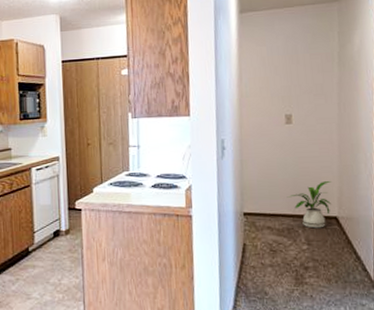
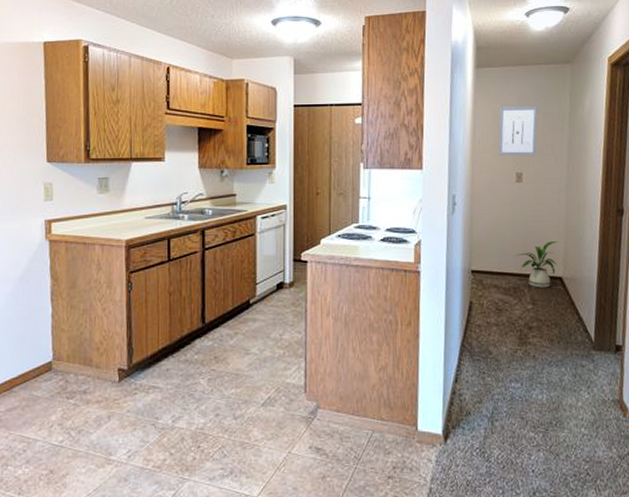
wall art: none [265,46,306,99] -> present [498,105,538,156]

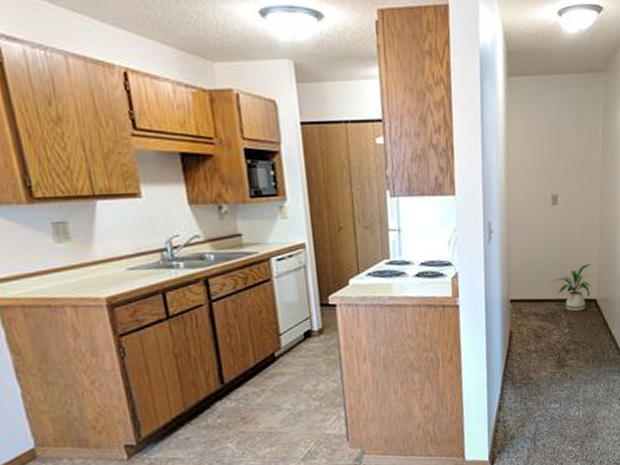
wall art: present [498,105,538,156] -> none [533,120,572,177]

